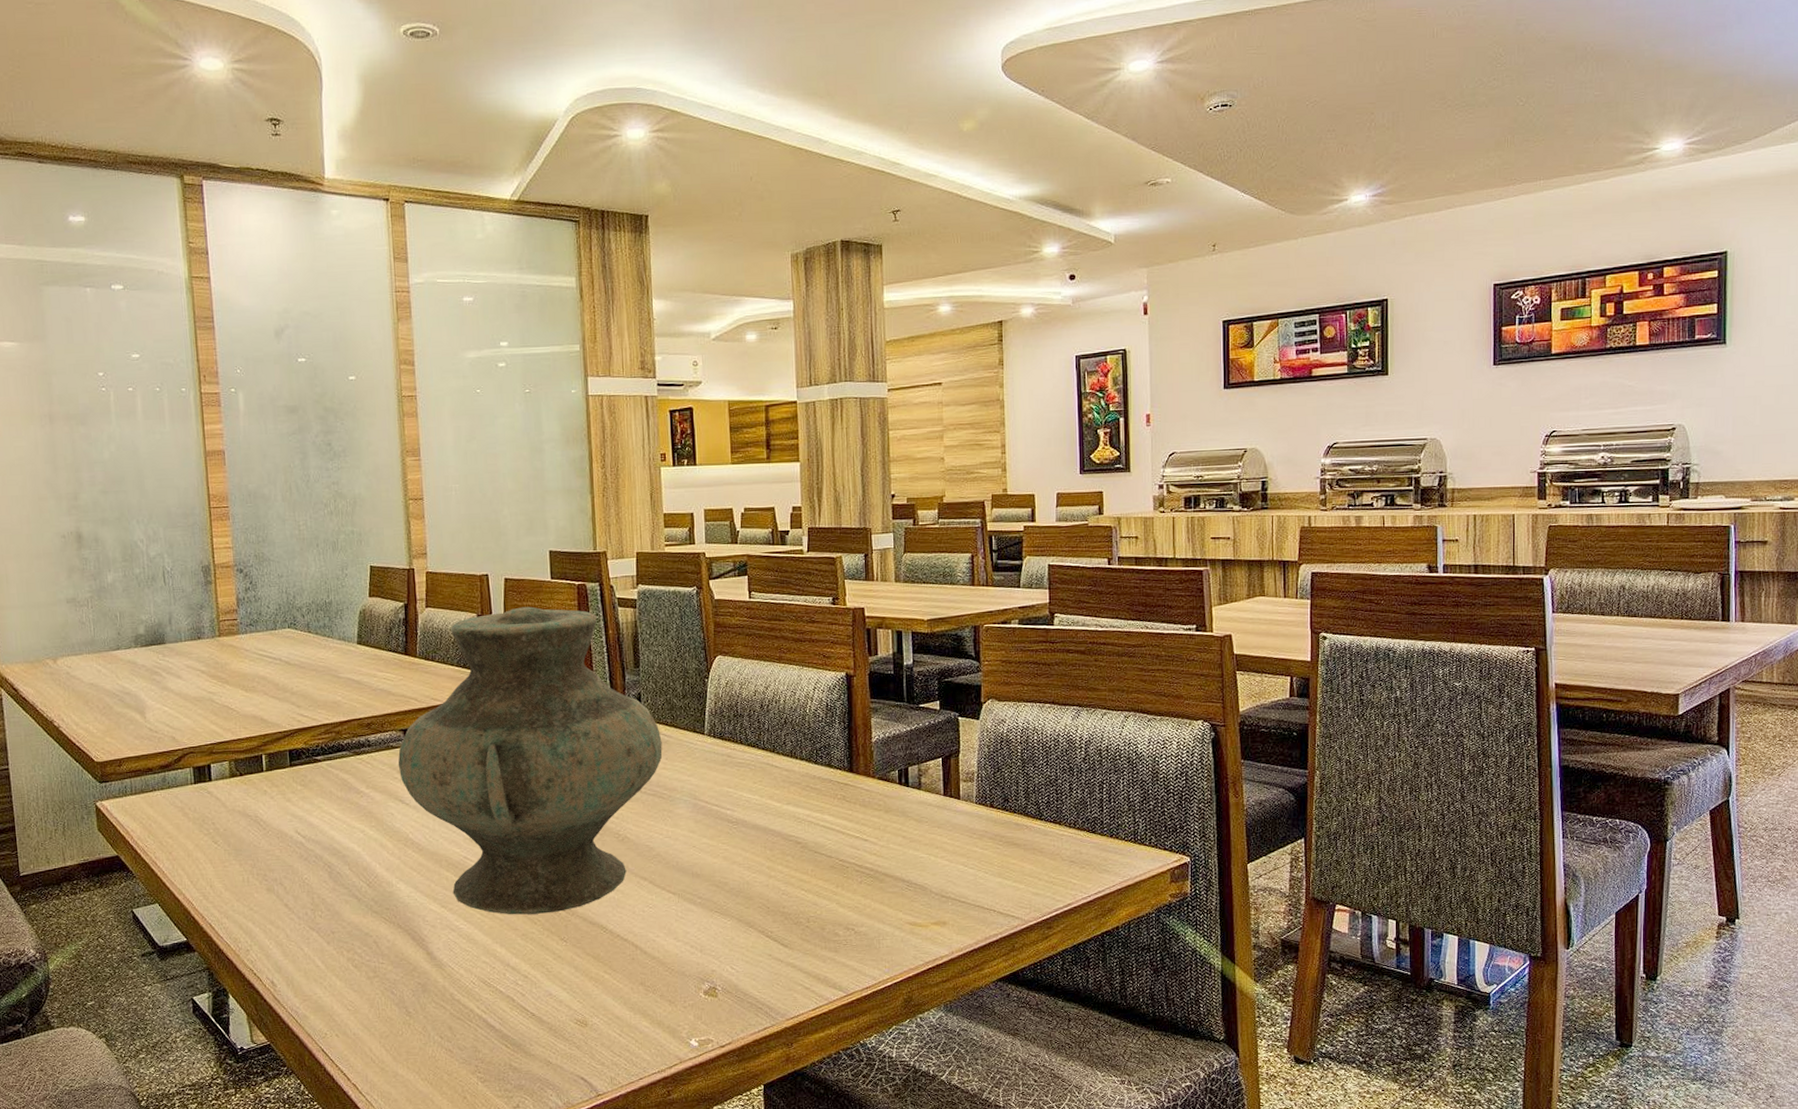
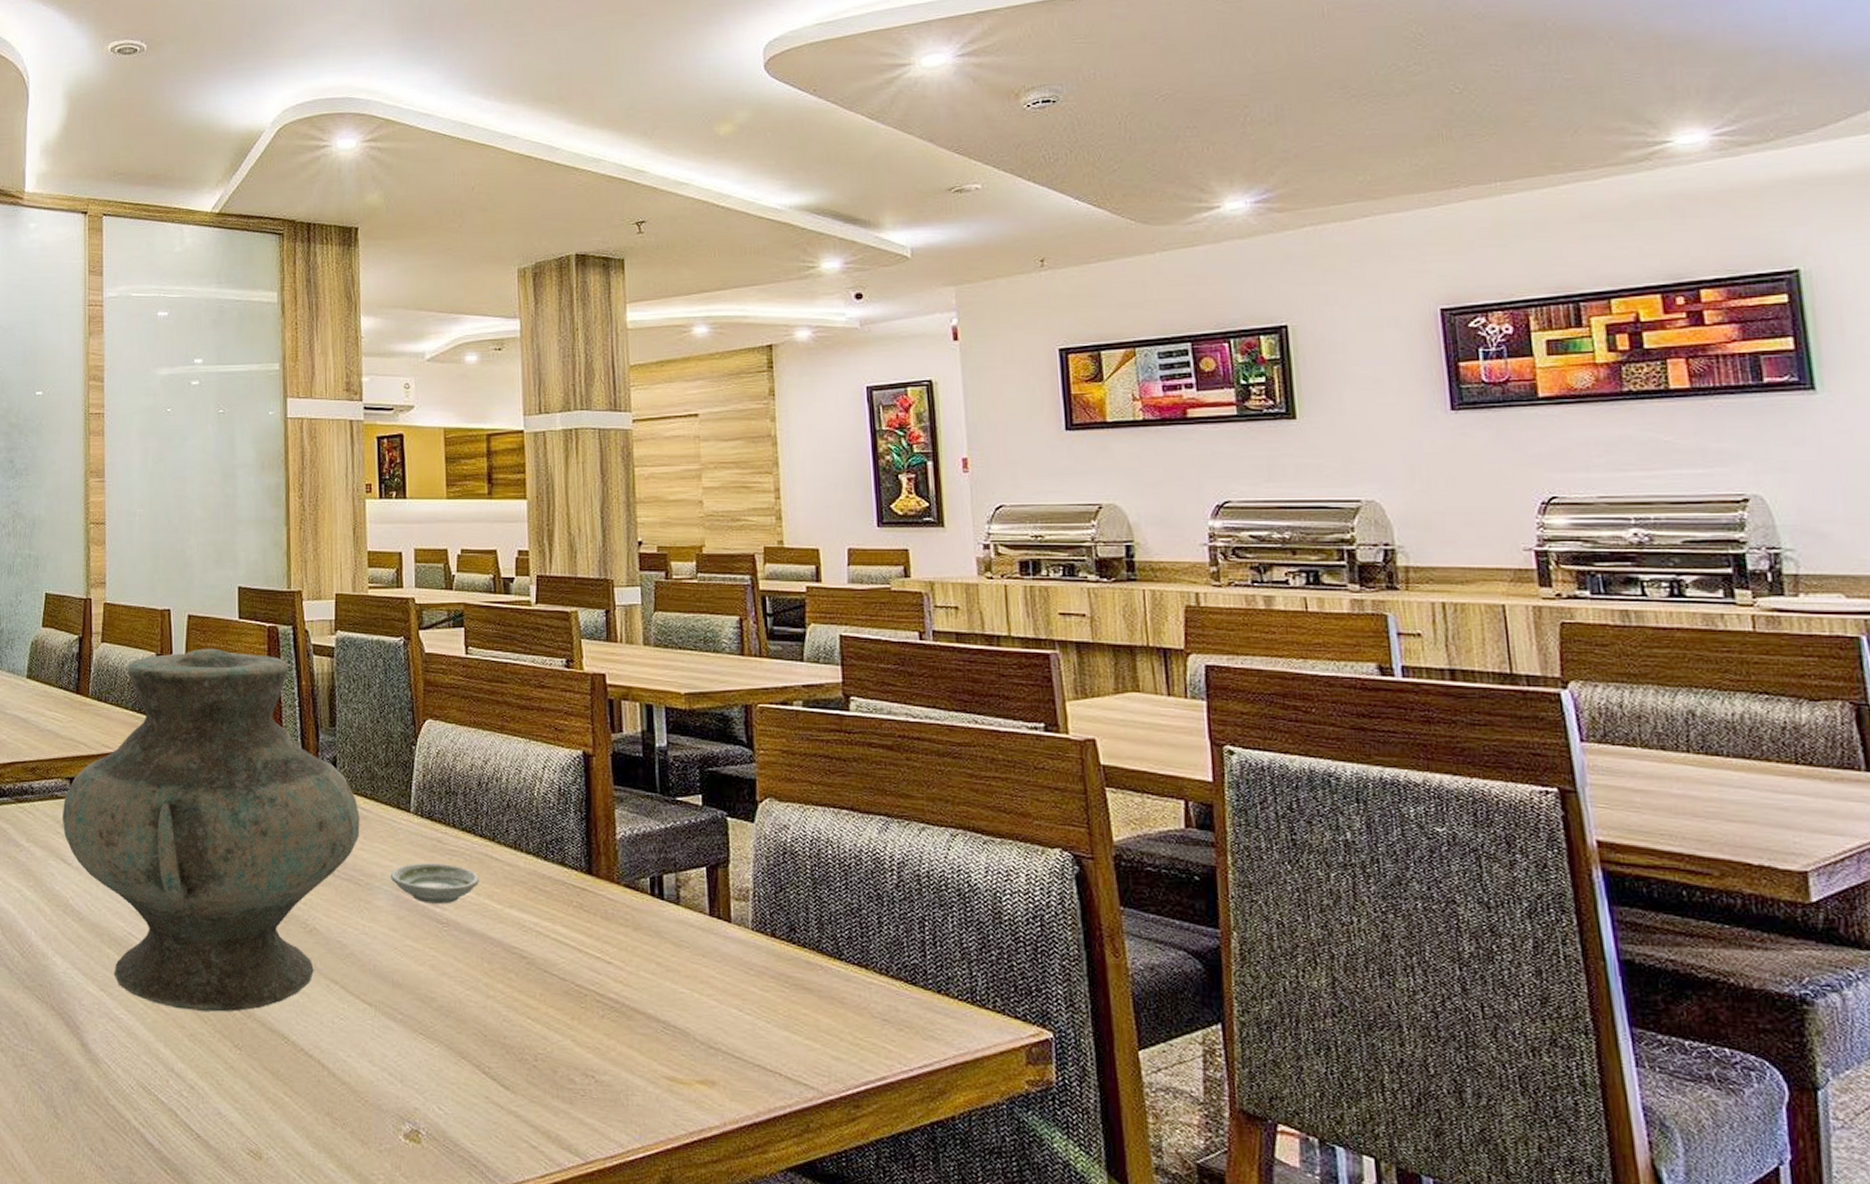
saucer: none [689,774,762,808] -> present [391,863,479,904]

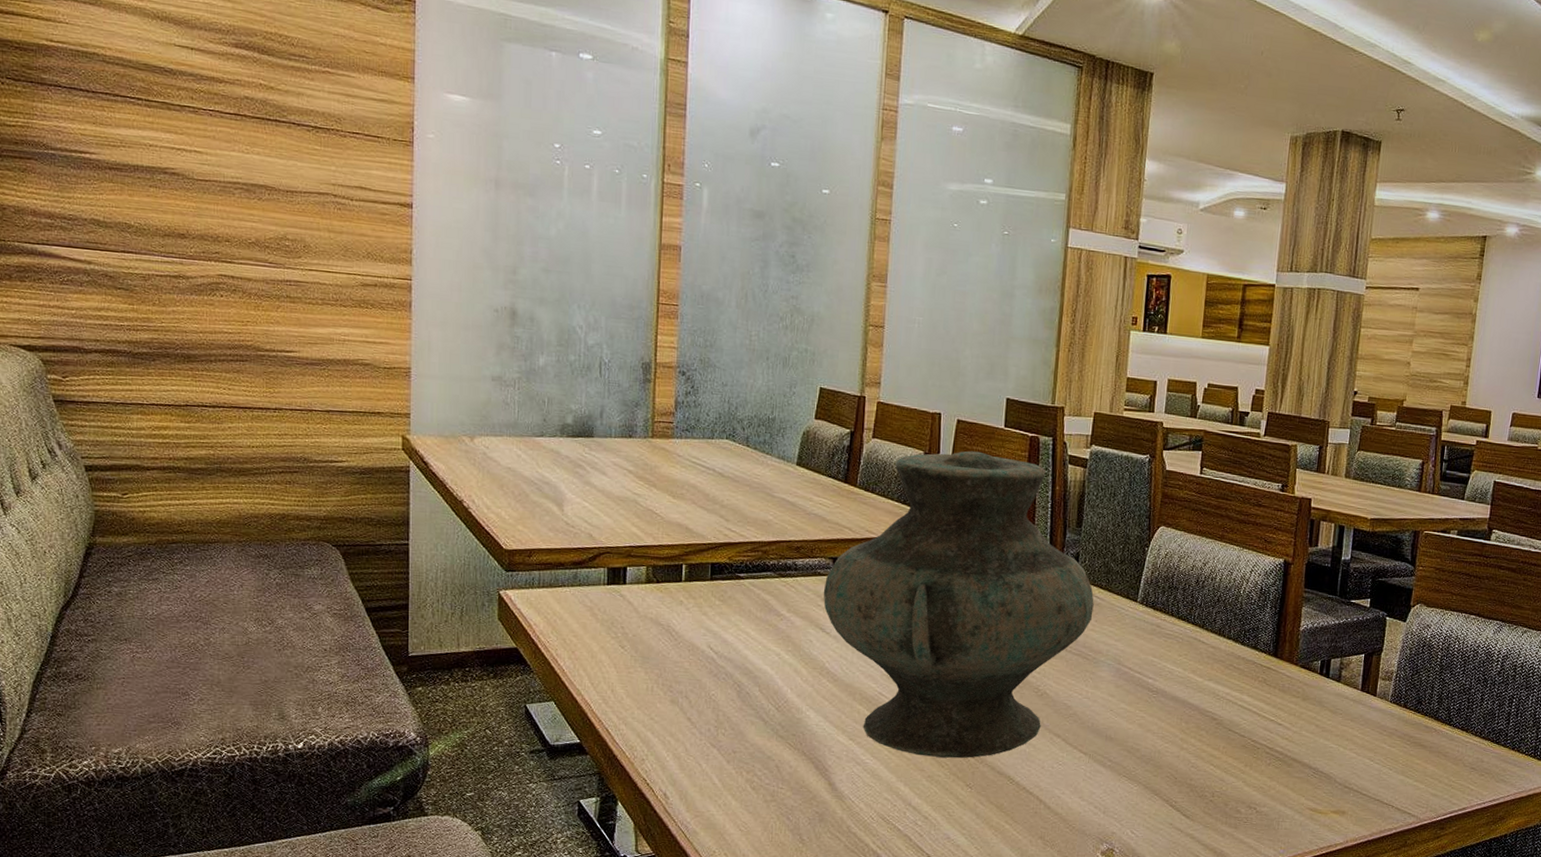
saucer: present [391,863,479,904] -> none [1114,643,1187,677]

